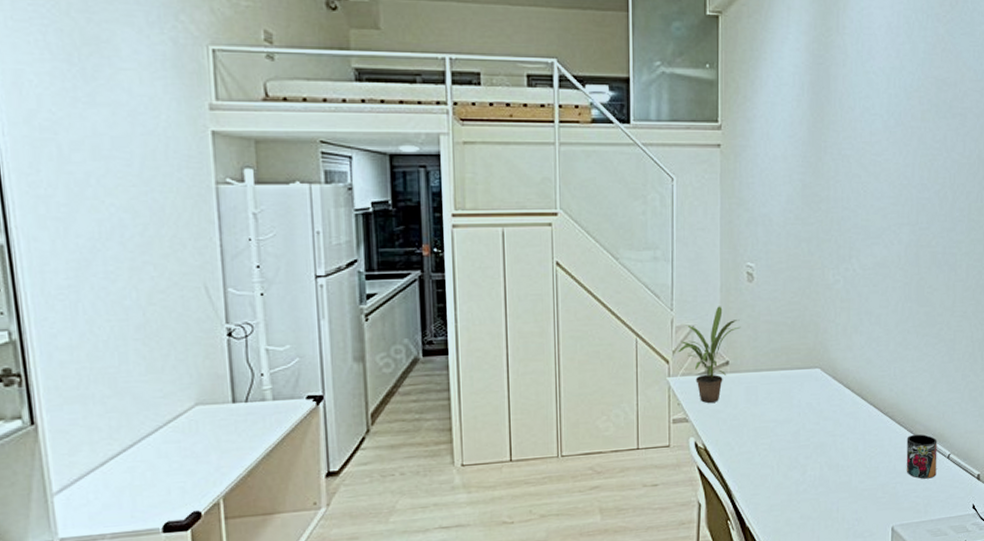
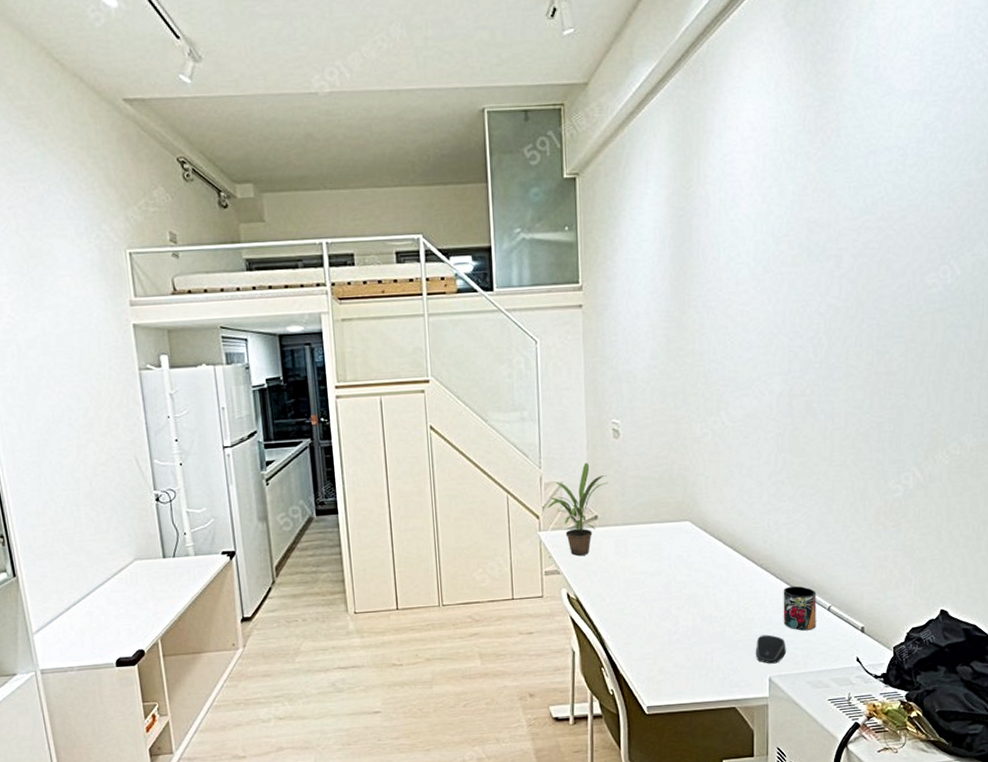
computer mouse: none [879,483,908,513] -> present [755,634,786,664]

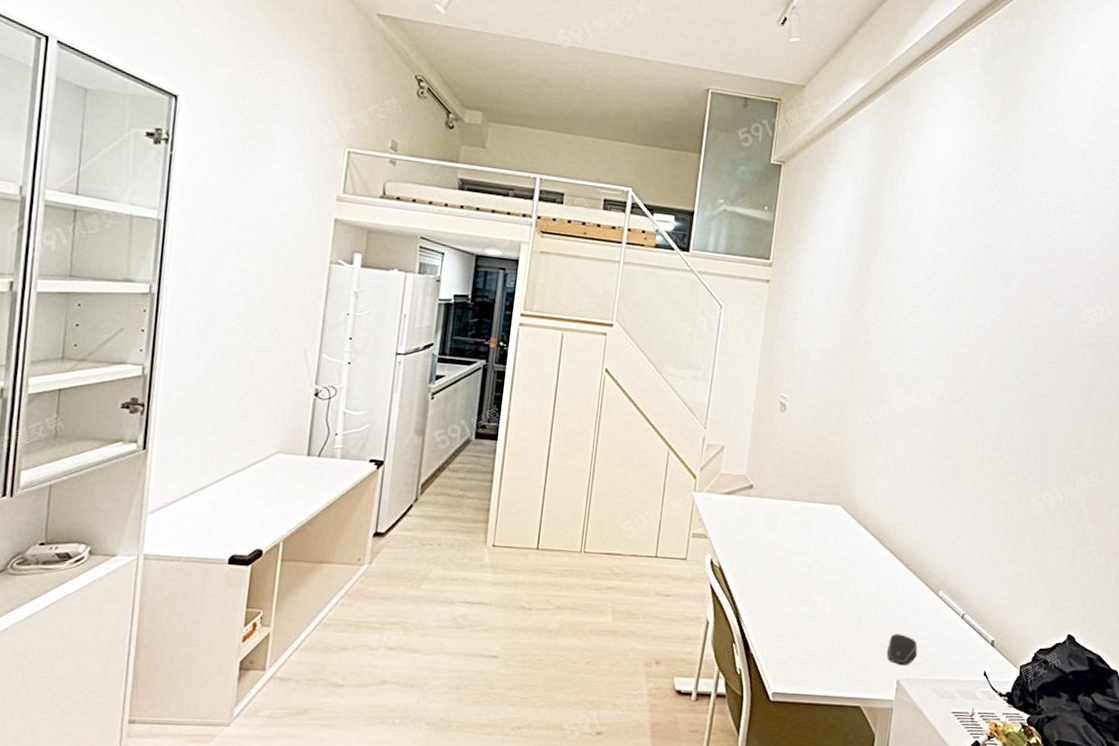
potted plant: present [547,462,609,556] -> none [706,430,769,523]
mug: present [783,585,816,631] -> none [917,587,953,636]

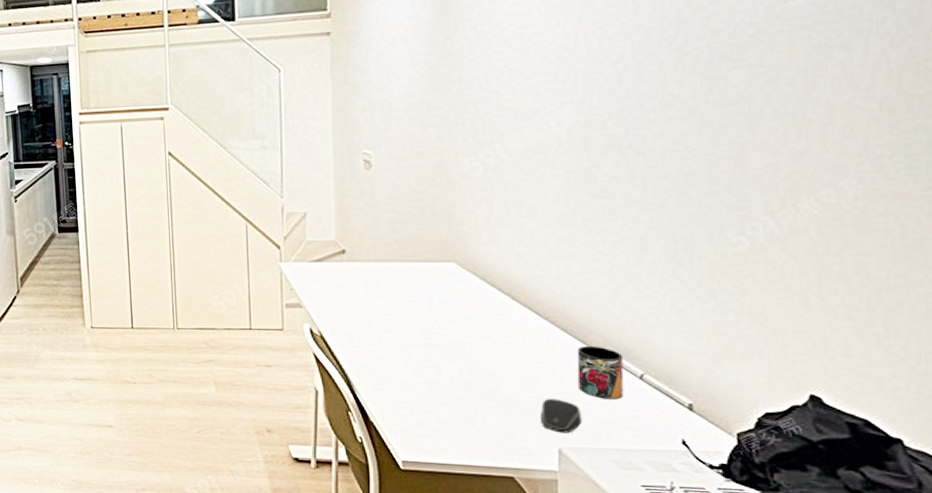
mug: none [917,587,953,636] -> present [577,345,624,400]

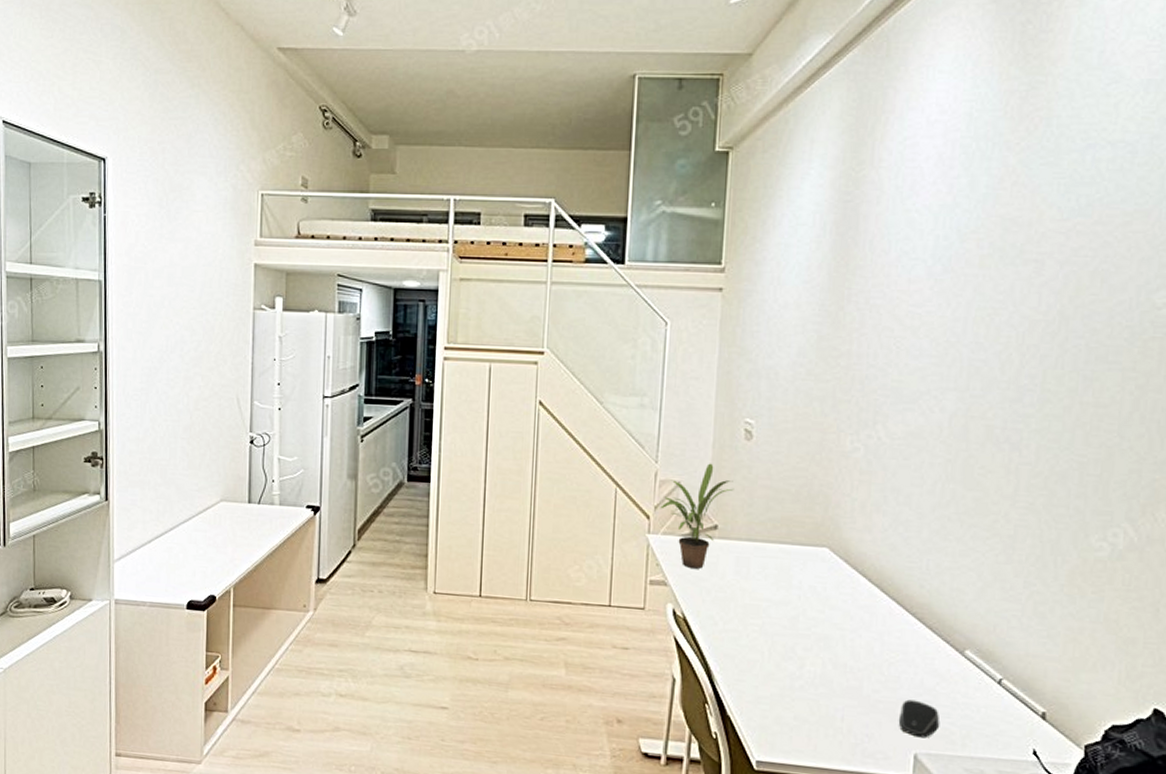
potted plant: none [289,194,358,290] -> present [660,463,734,569]
mug: present [577,345,624,400] -> none [938,645,984,705]

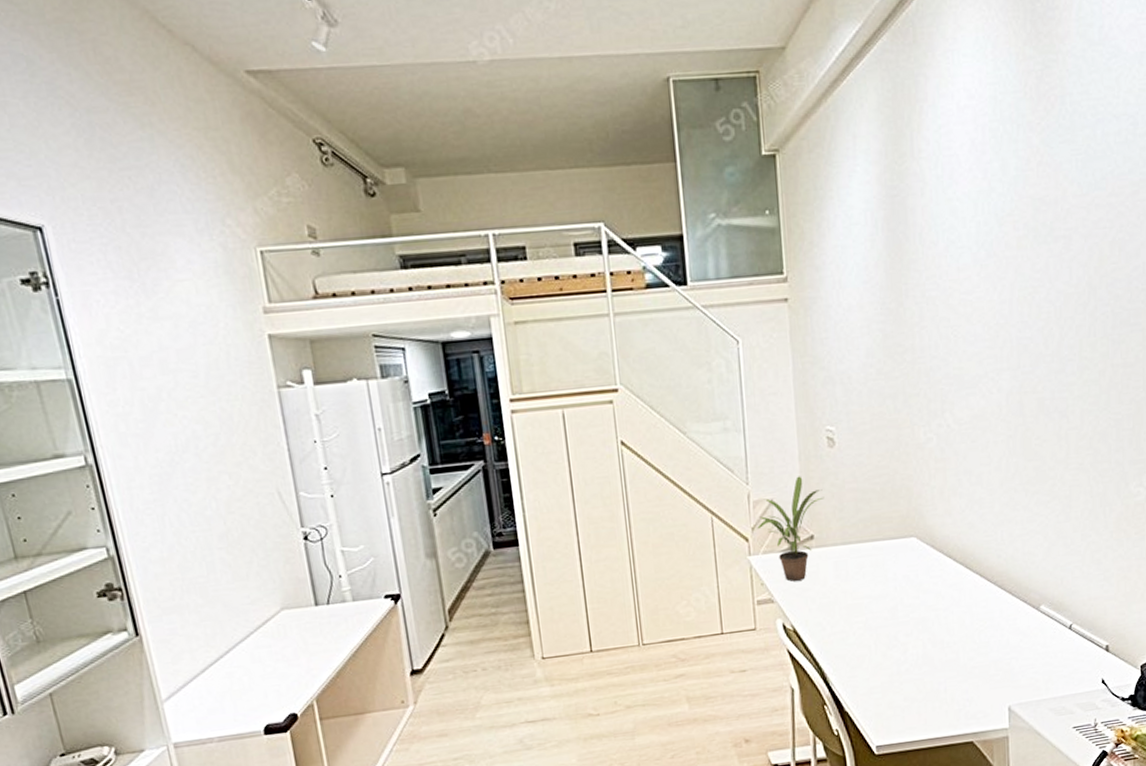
computer mouse: present [898,699,939,738] -> none [992,659,1025,692]

